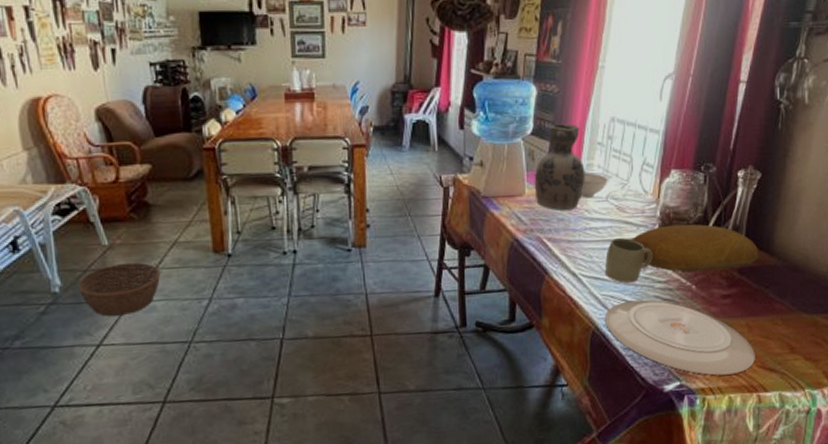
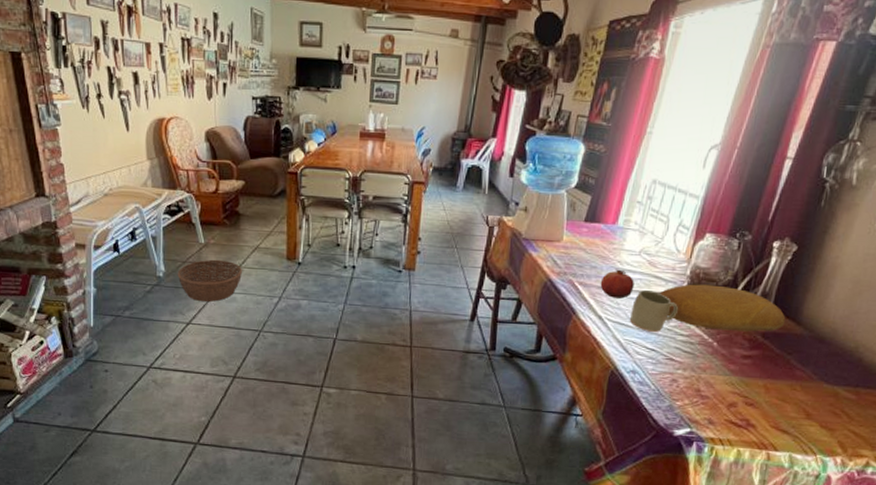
jug: present [534,123,585,210] -> none [571,180,622,259]
fruit: none [570,219,605,251] -> present [600,269,634,299]
bowl: present [581,173,608,198] -> none [616,228,643,251]
plate: present [605,299,755,376] -> none [624,348,770,430]

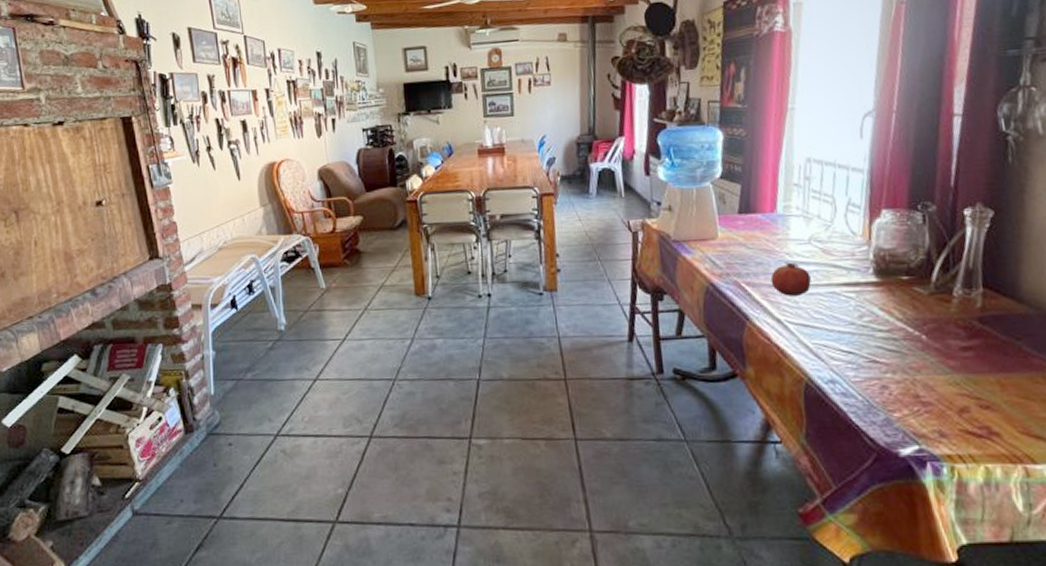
basket: present [177,259,243,302] -> none [299,304,370,353]
mug: present [629,290,679,332] -> none [813,282,870,331]
bread: present [660,284,786,332] -> none [843,267,1004,320]

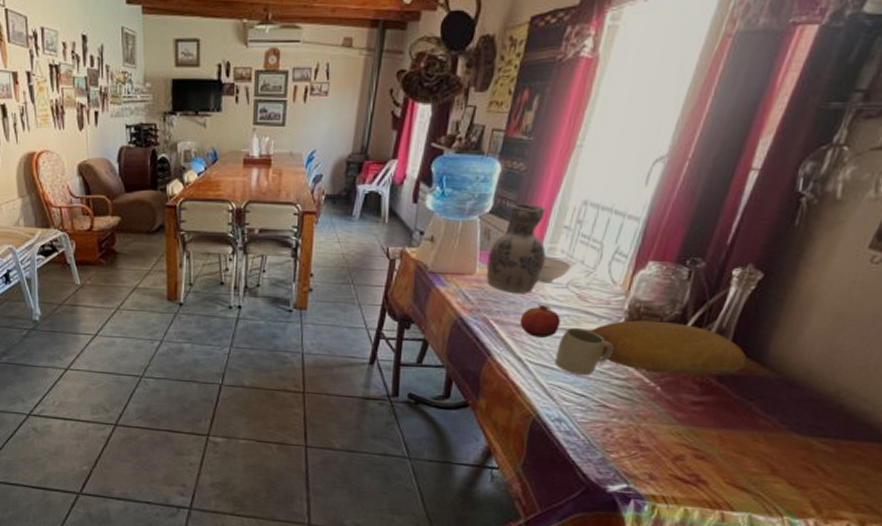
jug: none [726,166,784,254] -> present [486,203,546,293]
bowl: none [779,215,809,241] -> present [538,257,571,283]
mug: none [813,282,870,331] -> present [554,328,615,375]
bread: none [843,267,1004,320] -> present [592,320,747,375]

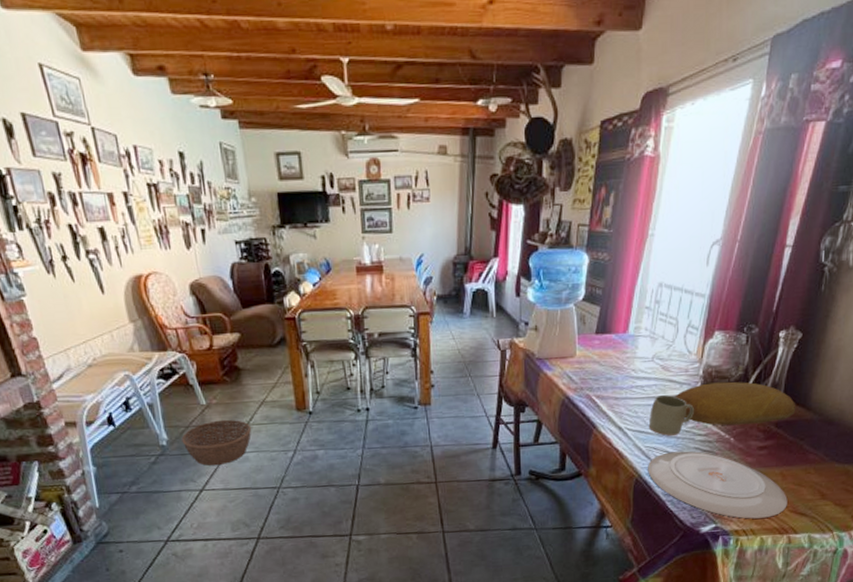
basket: none [53,301,122,346] -> present [181,419,252,466]
jug: present [486,203,546,293] -> none [585,289,633,370]
fruit: present [519,304,561,338] -> none [617,378,650,407]
bowl: present [538,257,571,283] -> none [629,335,654,359]
plate: none [548,393,725,487] -> present [648,451,788,519]

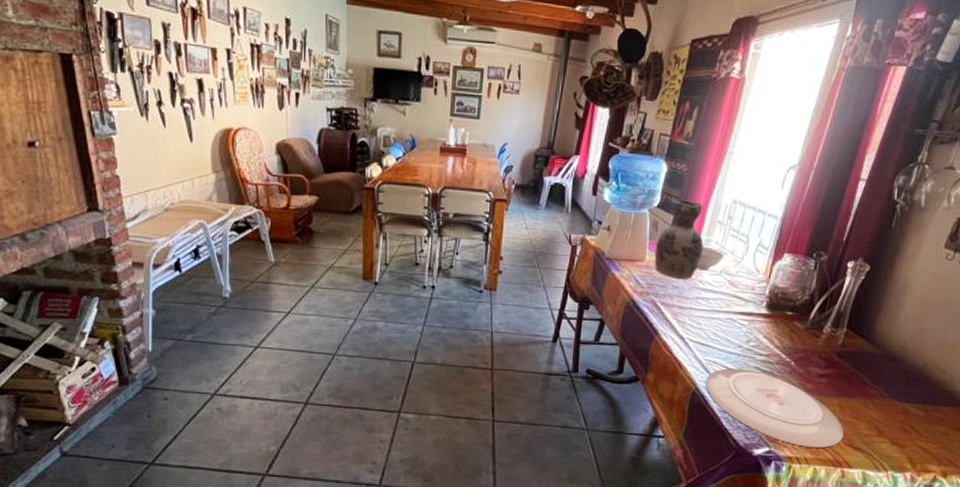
basket: present [181,419,252,466] -> none [245,279,316,324]
jug: none [585,289,633,370] -> present [654,200,704,279]
bowl: none [629,335,654,359] -> present [697,247,724,271]
mug: present [648,395,695,436] -> none [710,310,758,352]
bread: present [676,381,796,426] -> none [740,304,859,351]

